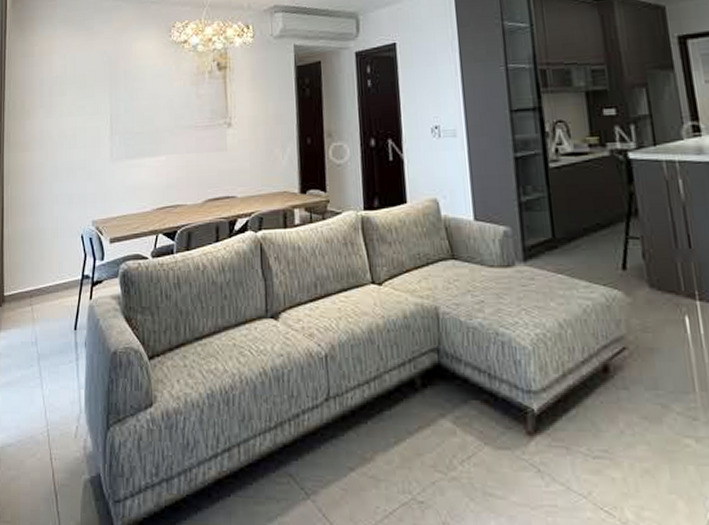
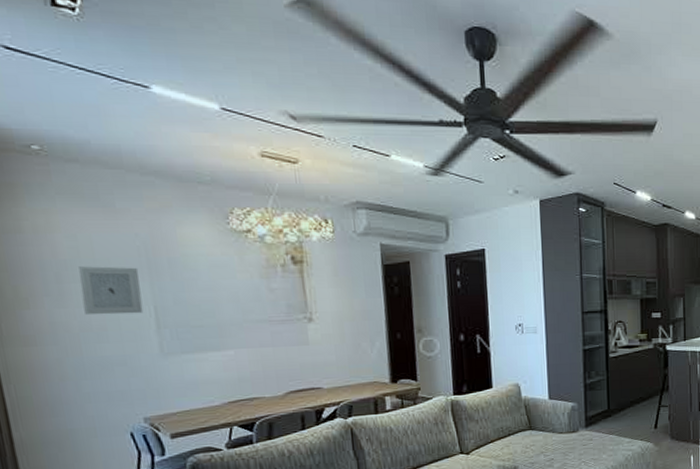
wall art: none [63,80,103,124] -> present [79,266,144,316]

